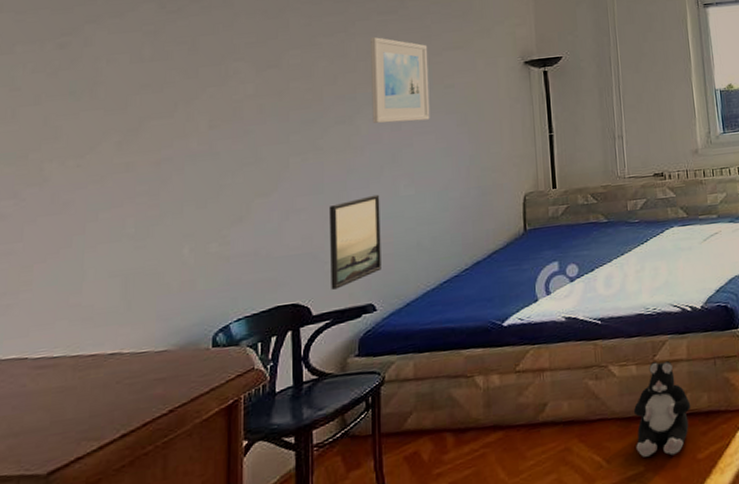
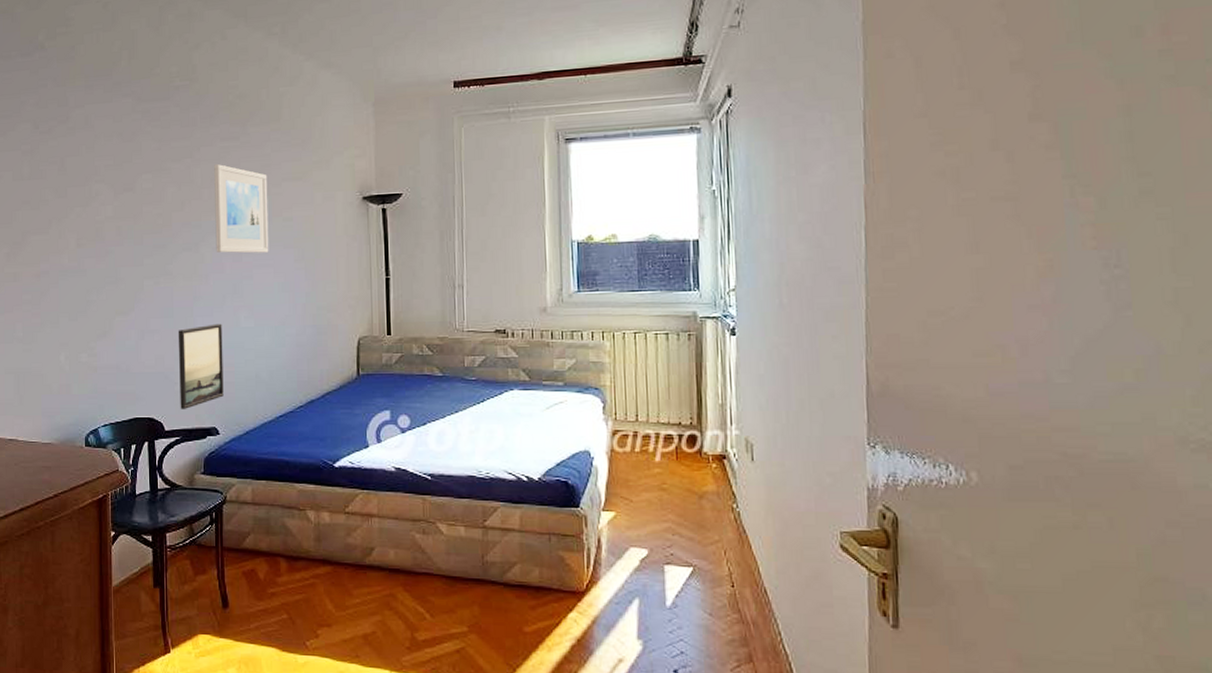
plush toy: present [633,360,691,457] -> none [459,527,521,623]

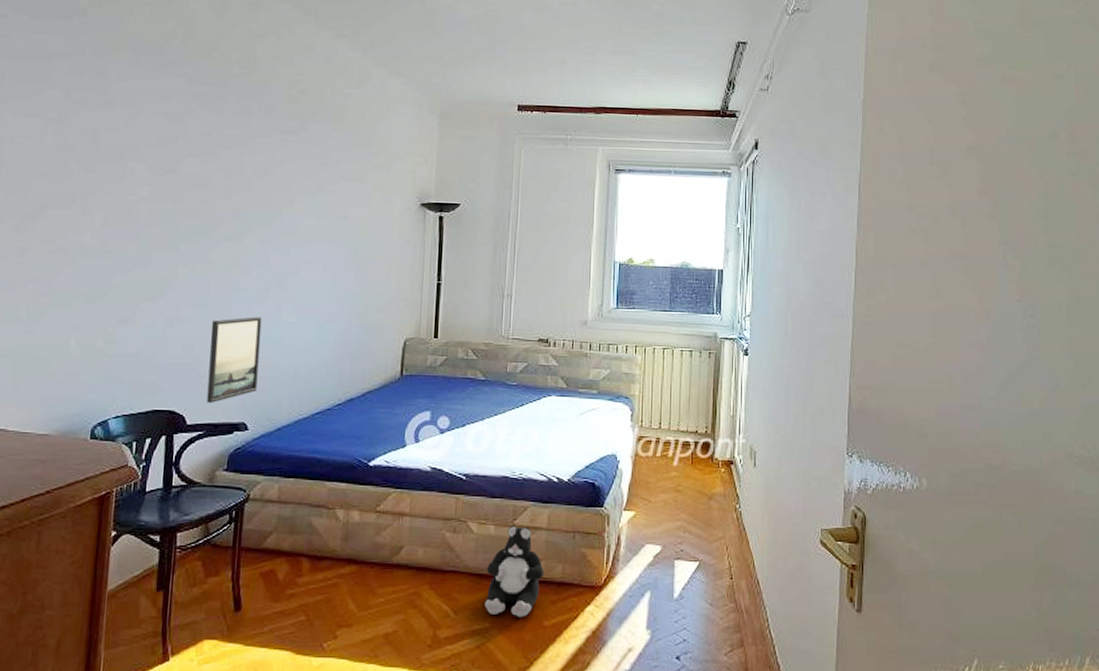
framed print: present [214,164,269,254] -> none [262,156,325,249]
plush toy: none [459,527,521,623] -> present [484,526,545,618]

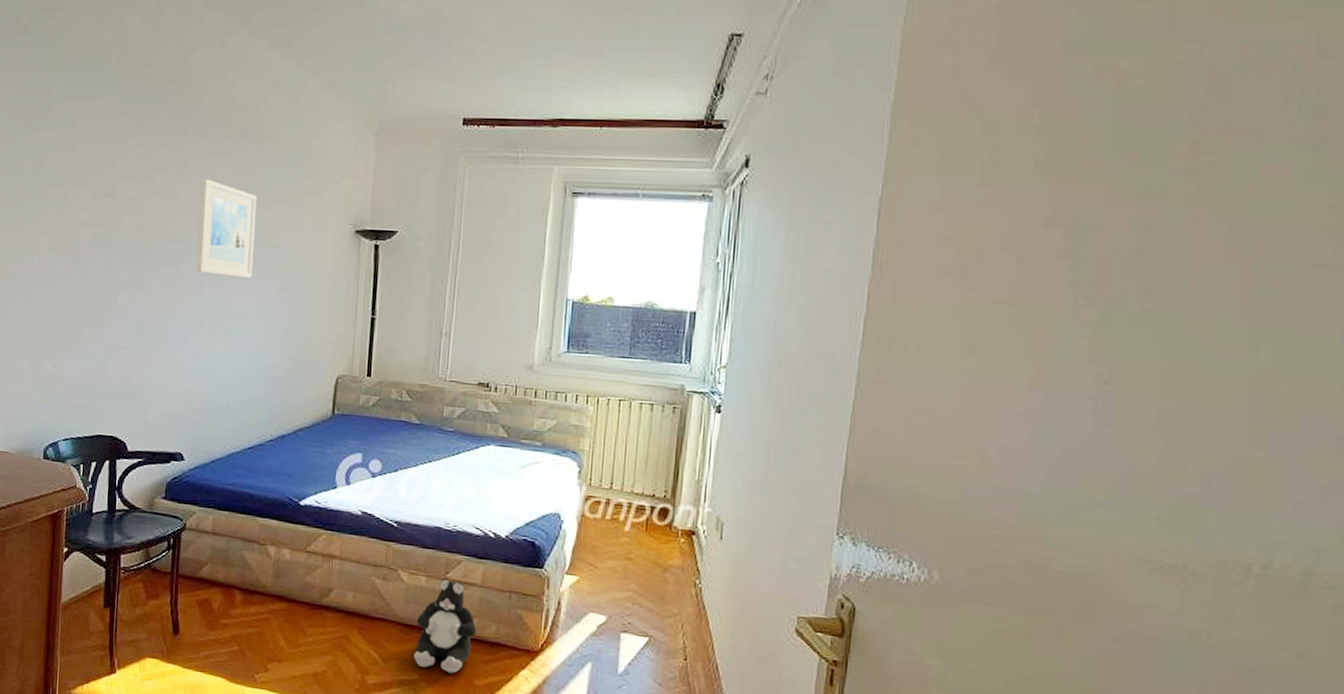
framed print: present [206,316,262,403] -> none [145,346,197,431]
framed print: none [262,156,325,249] -> present [196,179,257,278]

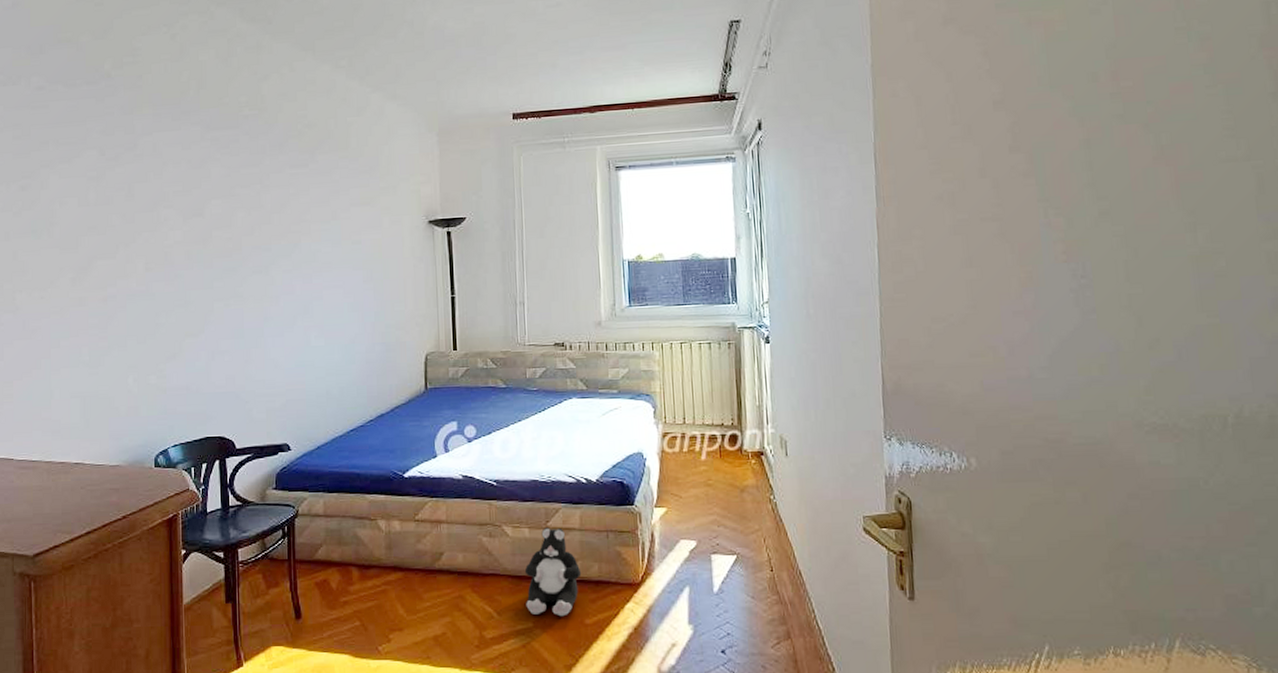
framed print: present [196,179,257,278] -> none [284,190,339,275]

